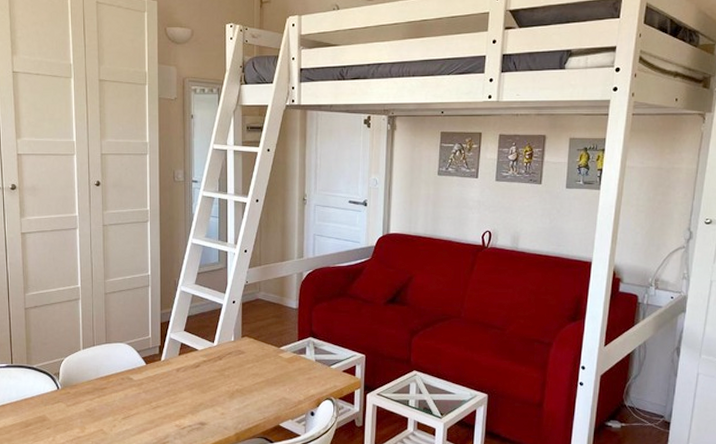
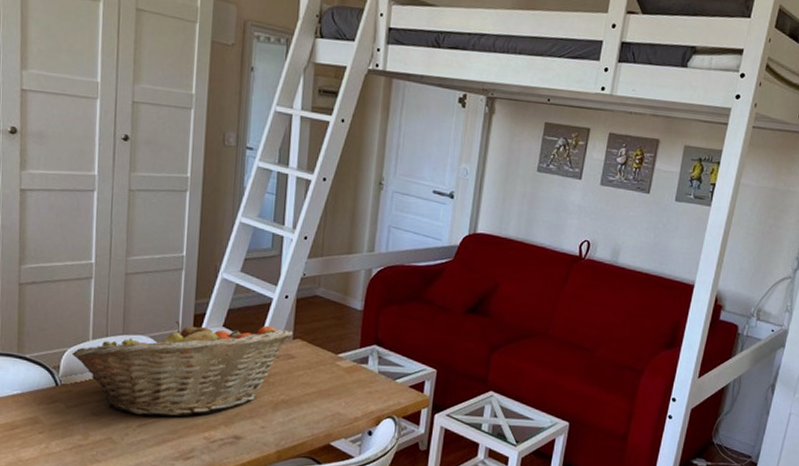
fruit basket: none [68,327,241,409] -> present [72,320,293,417]

